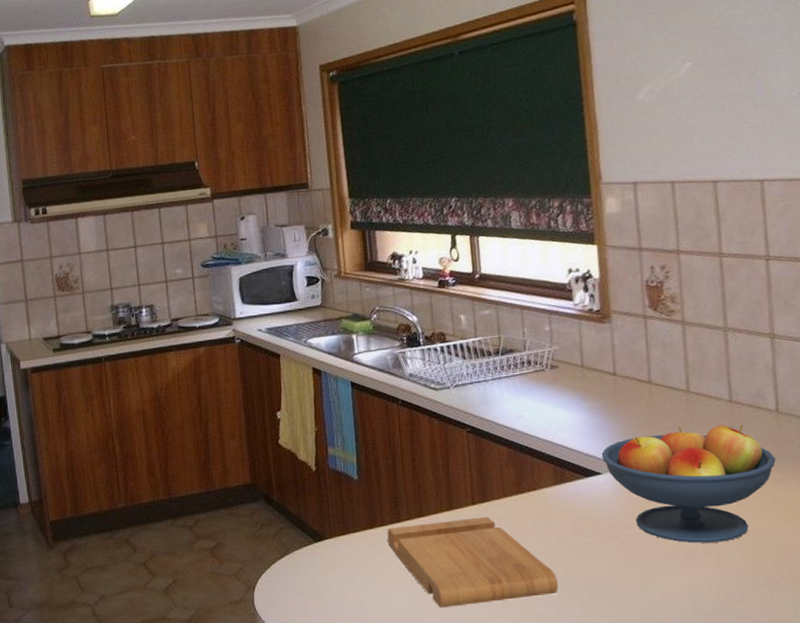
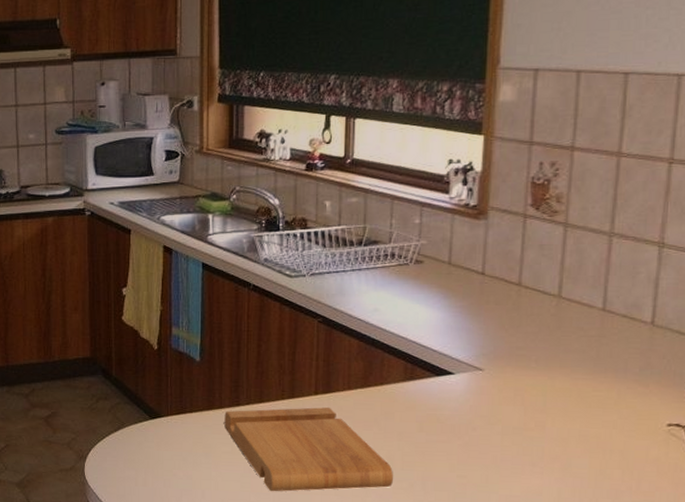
fruit bowl: present [601,425,776,543] -> none [456,331,642,451]

